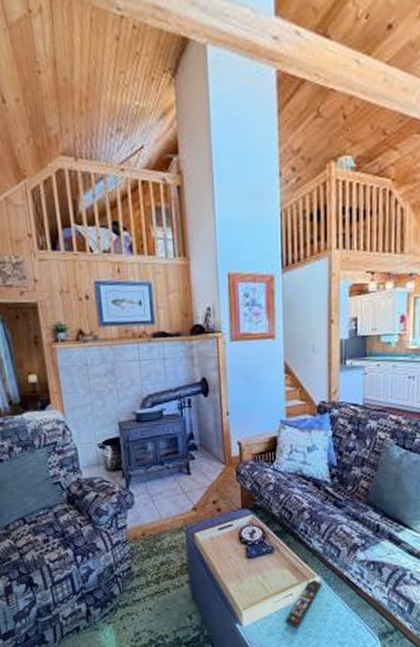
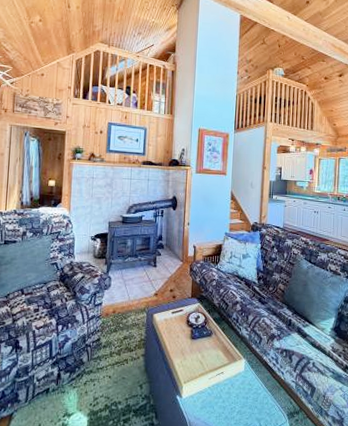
remote control: present [285,578,322,629] -> none [216,360,247,404]

